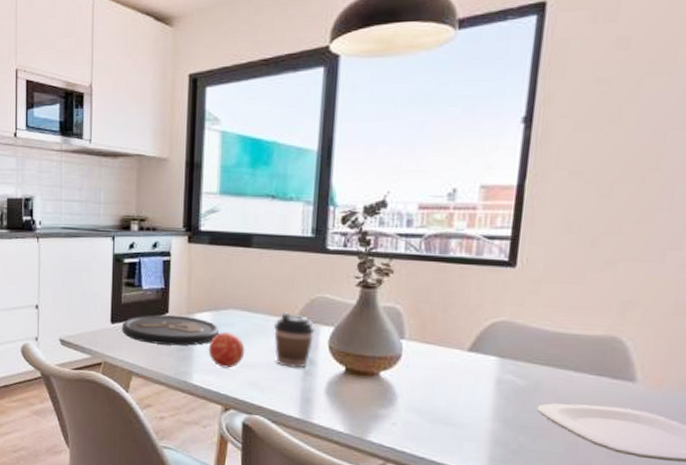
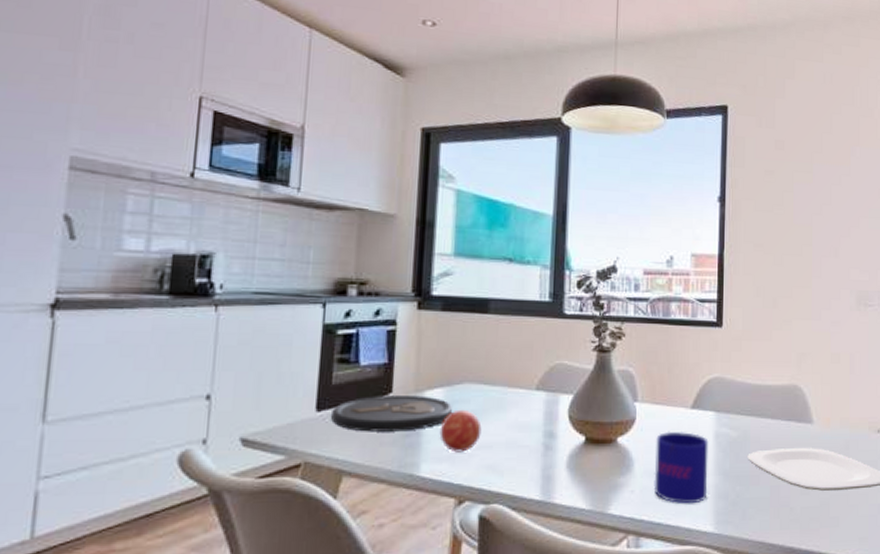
coffee cup: present [274,312,315,368] -> none [513,382,555,444]
mug: none [418,371,488,446] -> present [653,431,709,504]

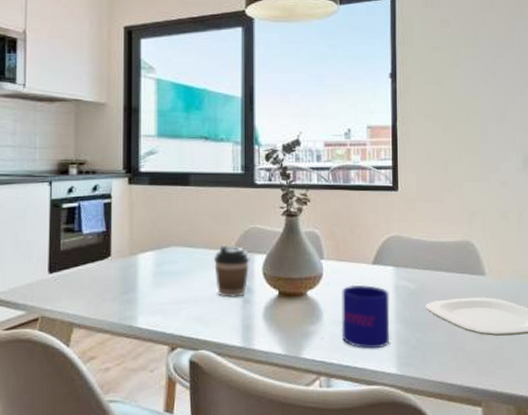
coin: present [331,396,452,432] -> none [61,258,162,290]
apple: present [439,409,482,453] -> none [152,269,188,306]
coffee cup: none [513,382,555,444] -> present [214,244,250,298]

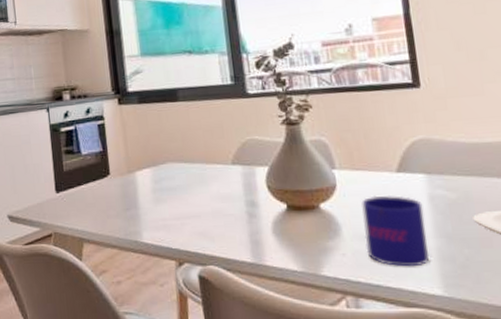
coffee cup: present [214,244,250,298] -> none [212,158,252,213]

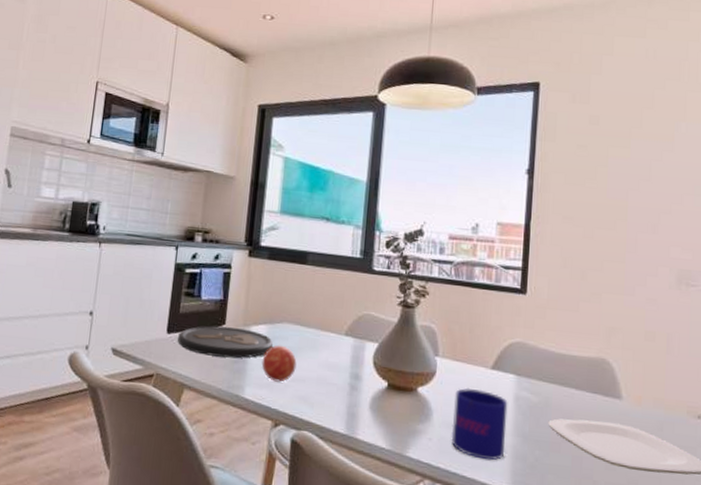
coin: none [67,175,161,208] -> present [178,325,273,358]
apple: none [153,185,189,222] -> present [261,345,297,382]

